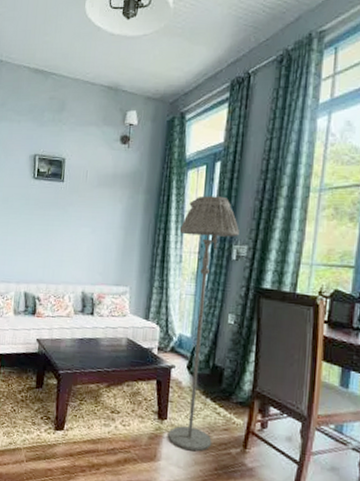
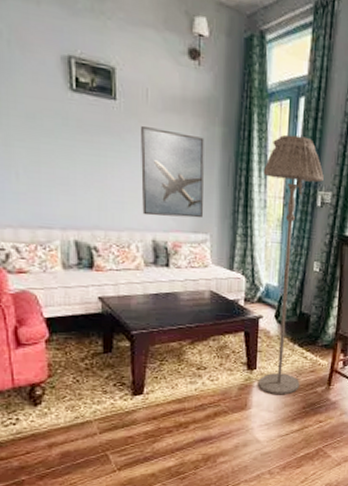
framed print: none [76,200,129,273] -> present [141,126,204,218]

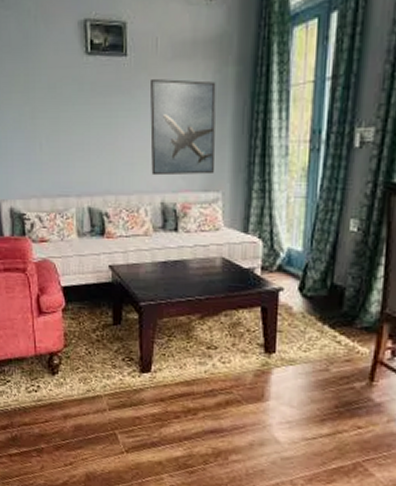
floor lamp: present [258,134,324,395] -> none [278,61,364,388]

